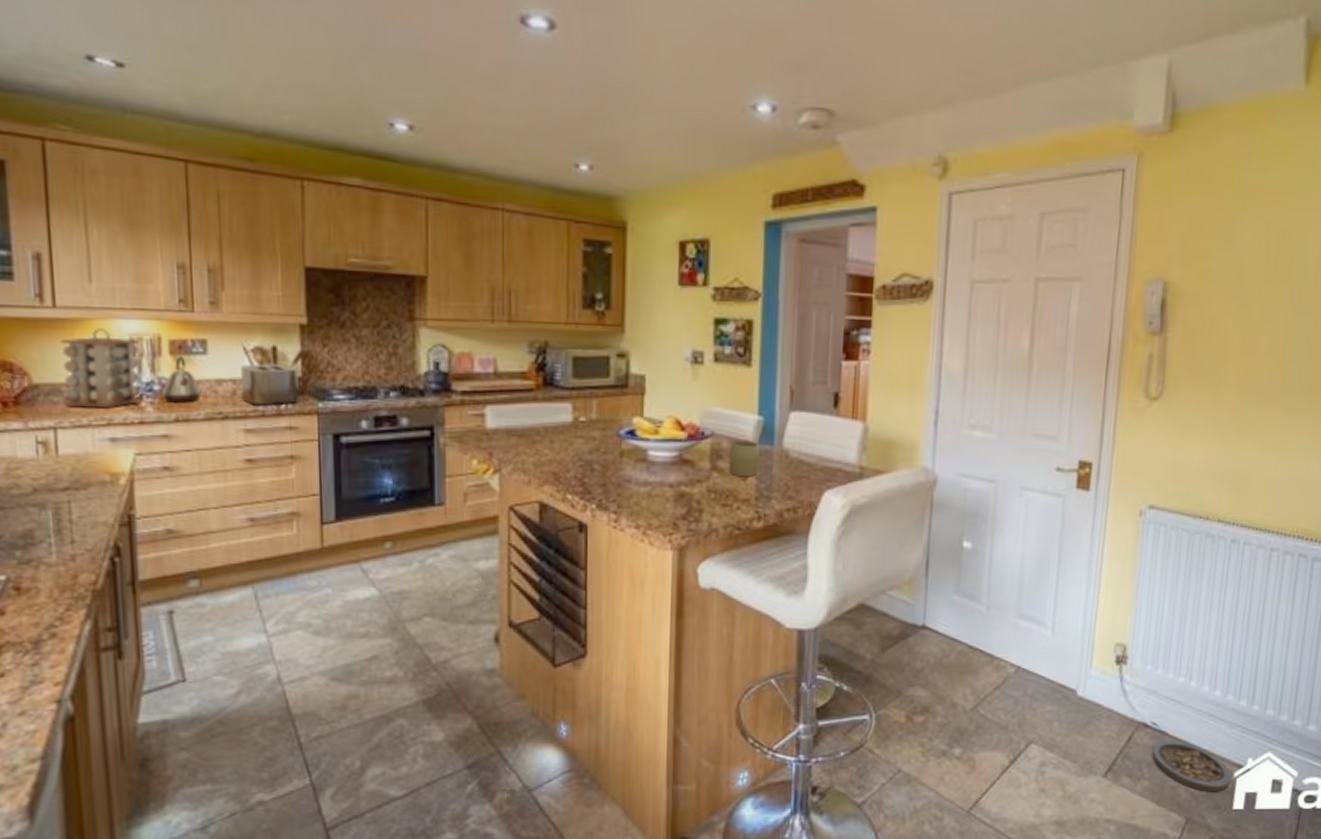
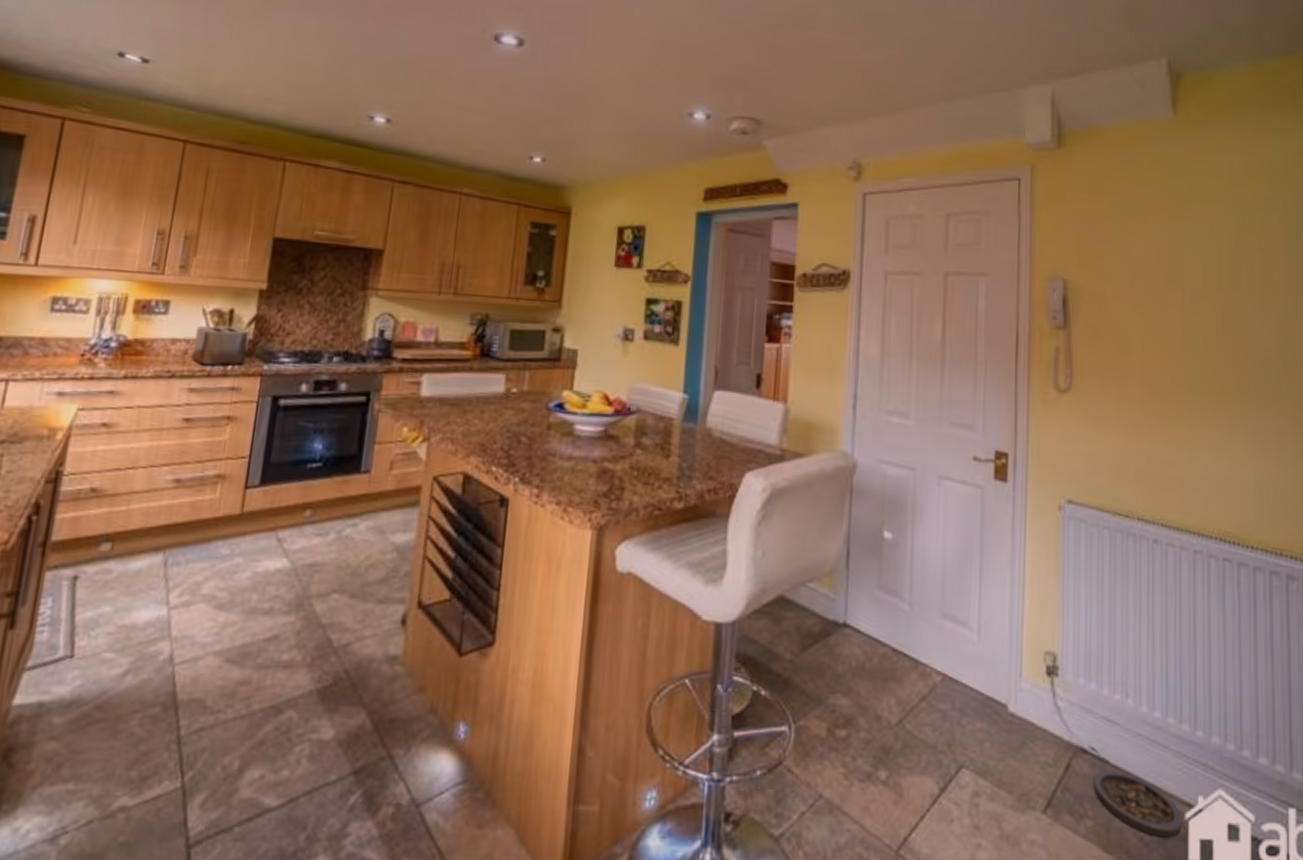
spice rack: present [60,328,142,410] -> none [23,286,108,363]
kettle: present [161,355,202,403] -> none [117,314,156,361]
mug: present [729,440,760,477] -> none [652,417,683,455]

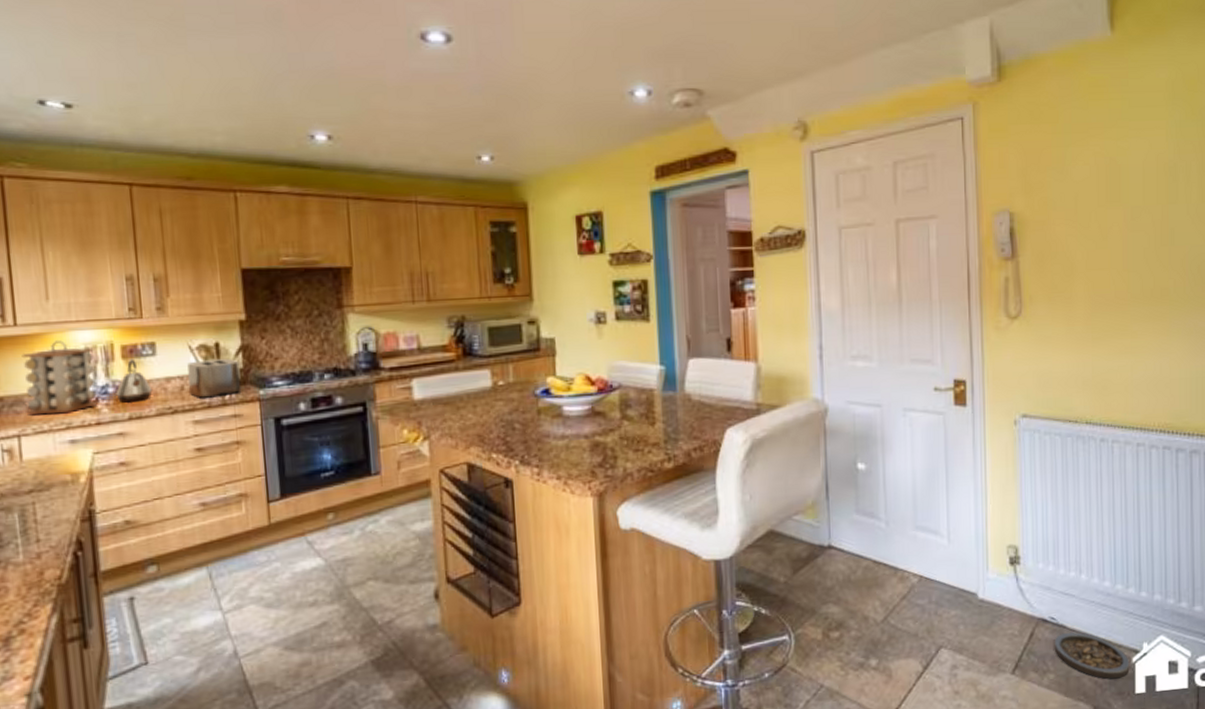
spice rack: none [23,286,108,363] -> present [22,340,98,416]
kettle: none [117,314,156,361] -> present [116,358,153,403]

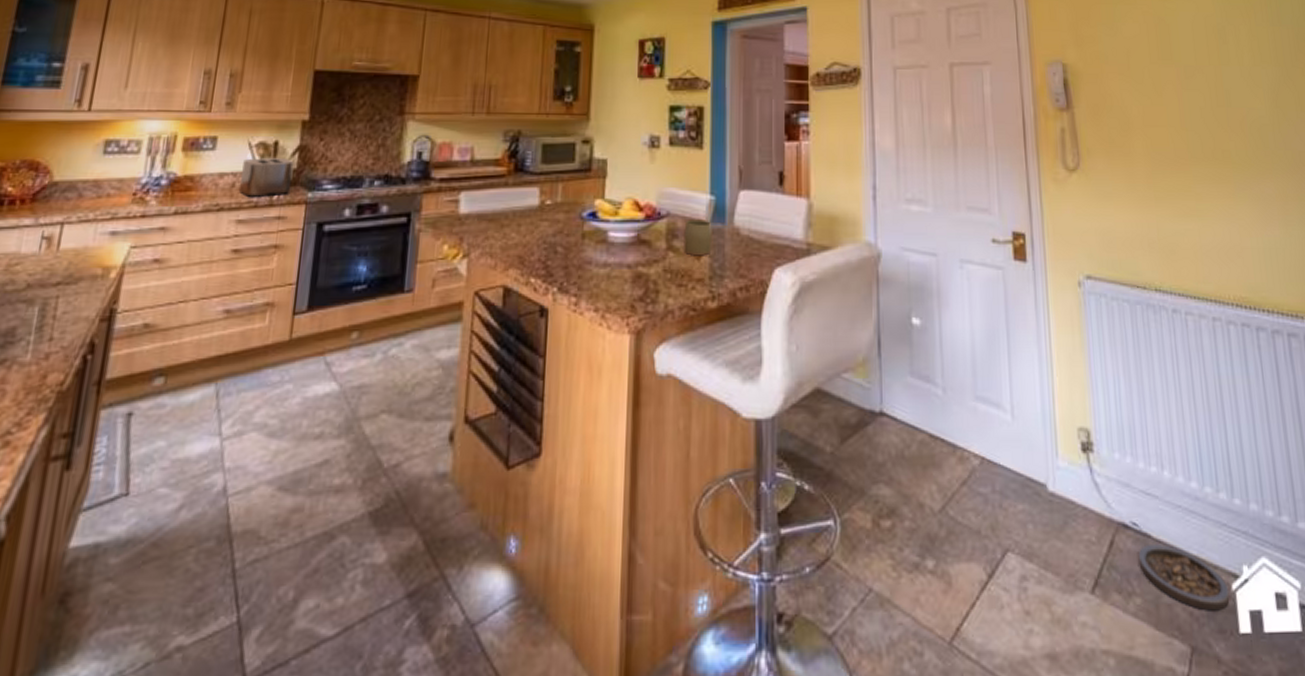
spice rack: present [22,340,98,416] -> none [77,128,158,205]
kettle: present [116,358,153,403] -> none [167,151,204,196]
mug: none [637,389,665,423] -> present [684,219,712,256]

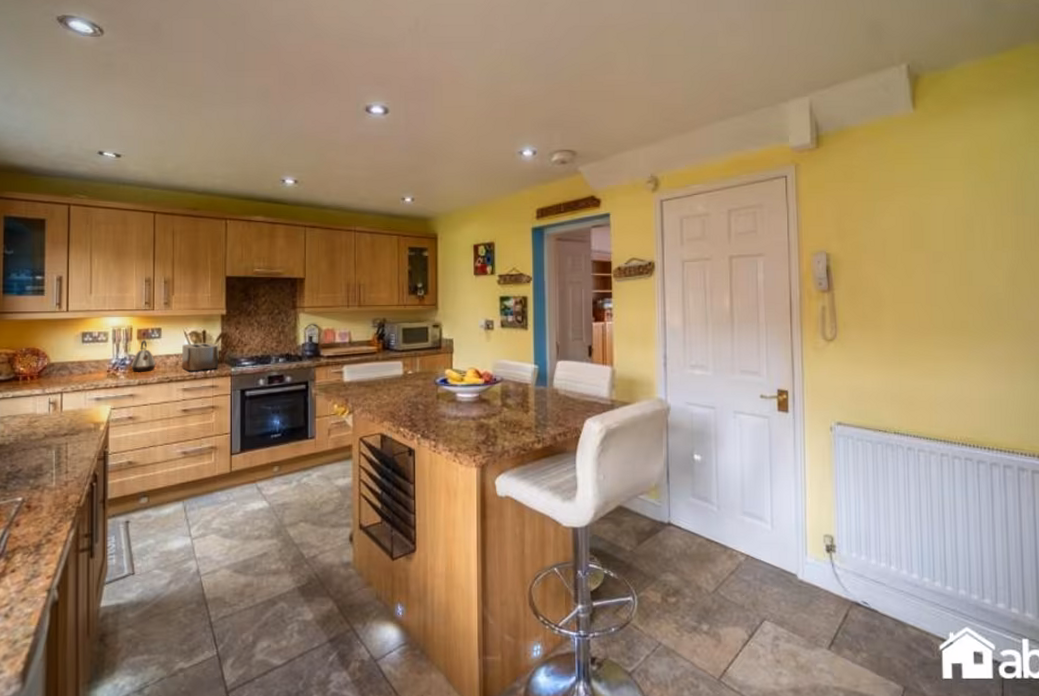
kettle: none [167,151,204,196] -> present [131,339,156,372]
mug: present [684,219,712,256] -> none [515,383,537,411]
pet bowl: present [1138,545,1230,611] -> none [866,617,937,663]

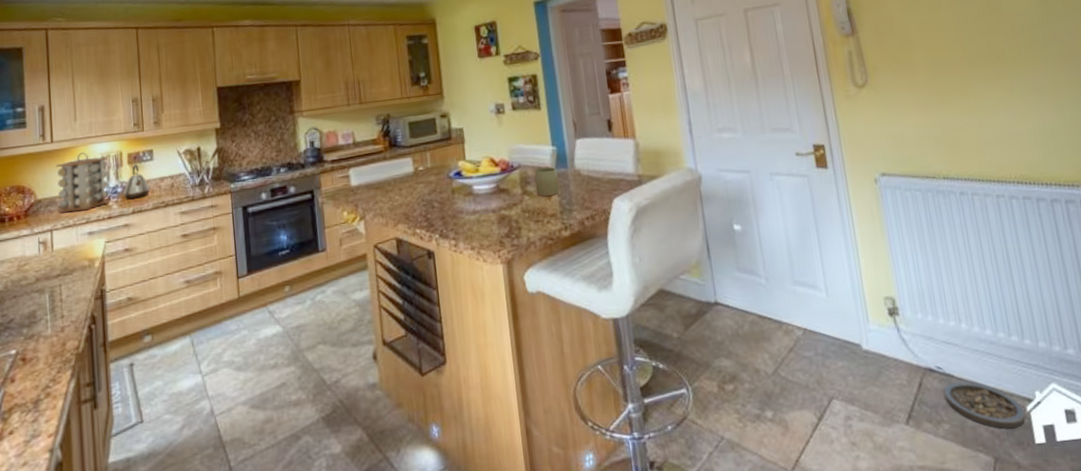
spice rack: none [69,324,119,379] -> present [56,152,110,213]
toaster: present [181,342,219,373] -> none [176,159,217,194]
mug: none [515,383,537,411] -> present [534,167,559,197]
pet bowl: none [866,617,937,663] -> present [944,381,1026,429]

